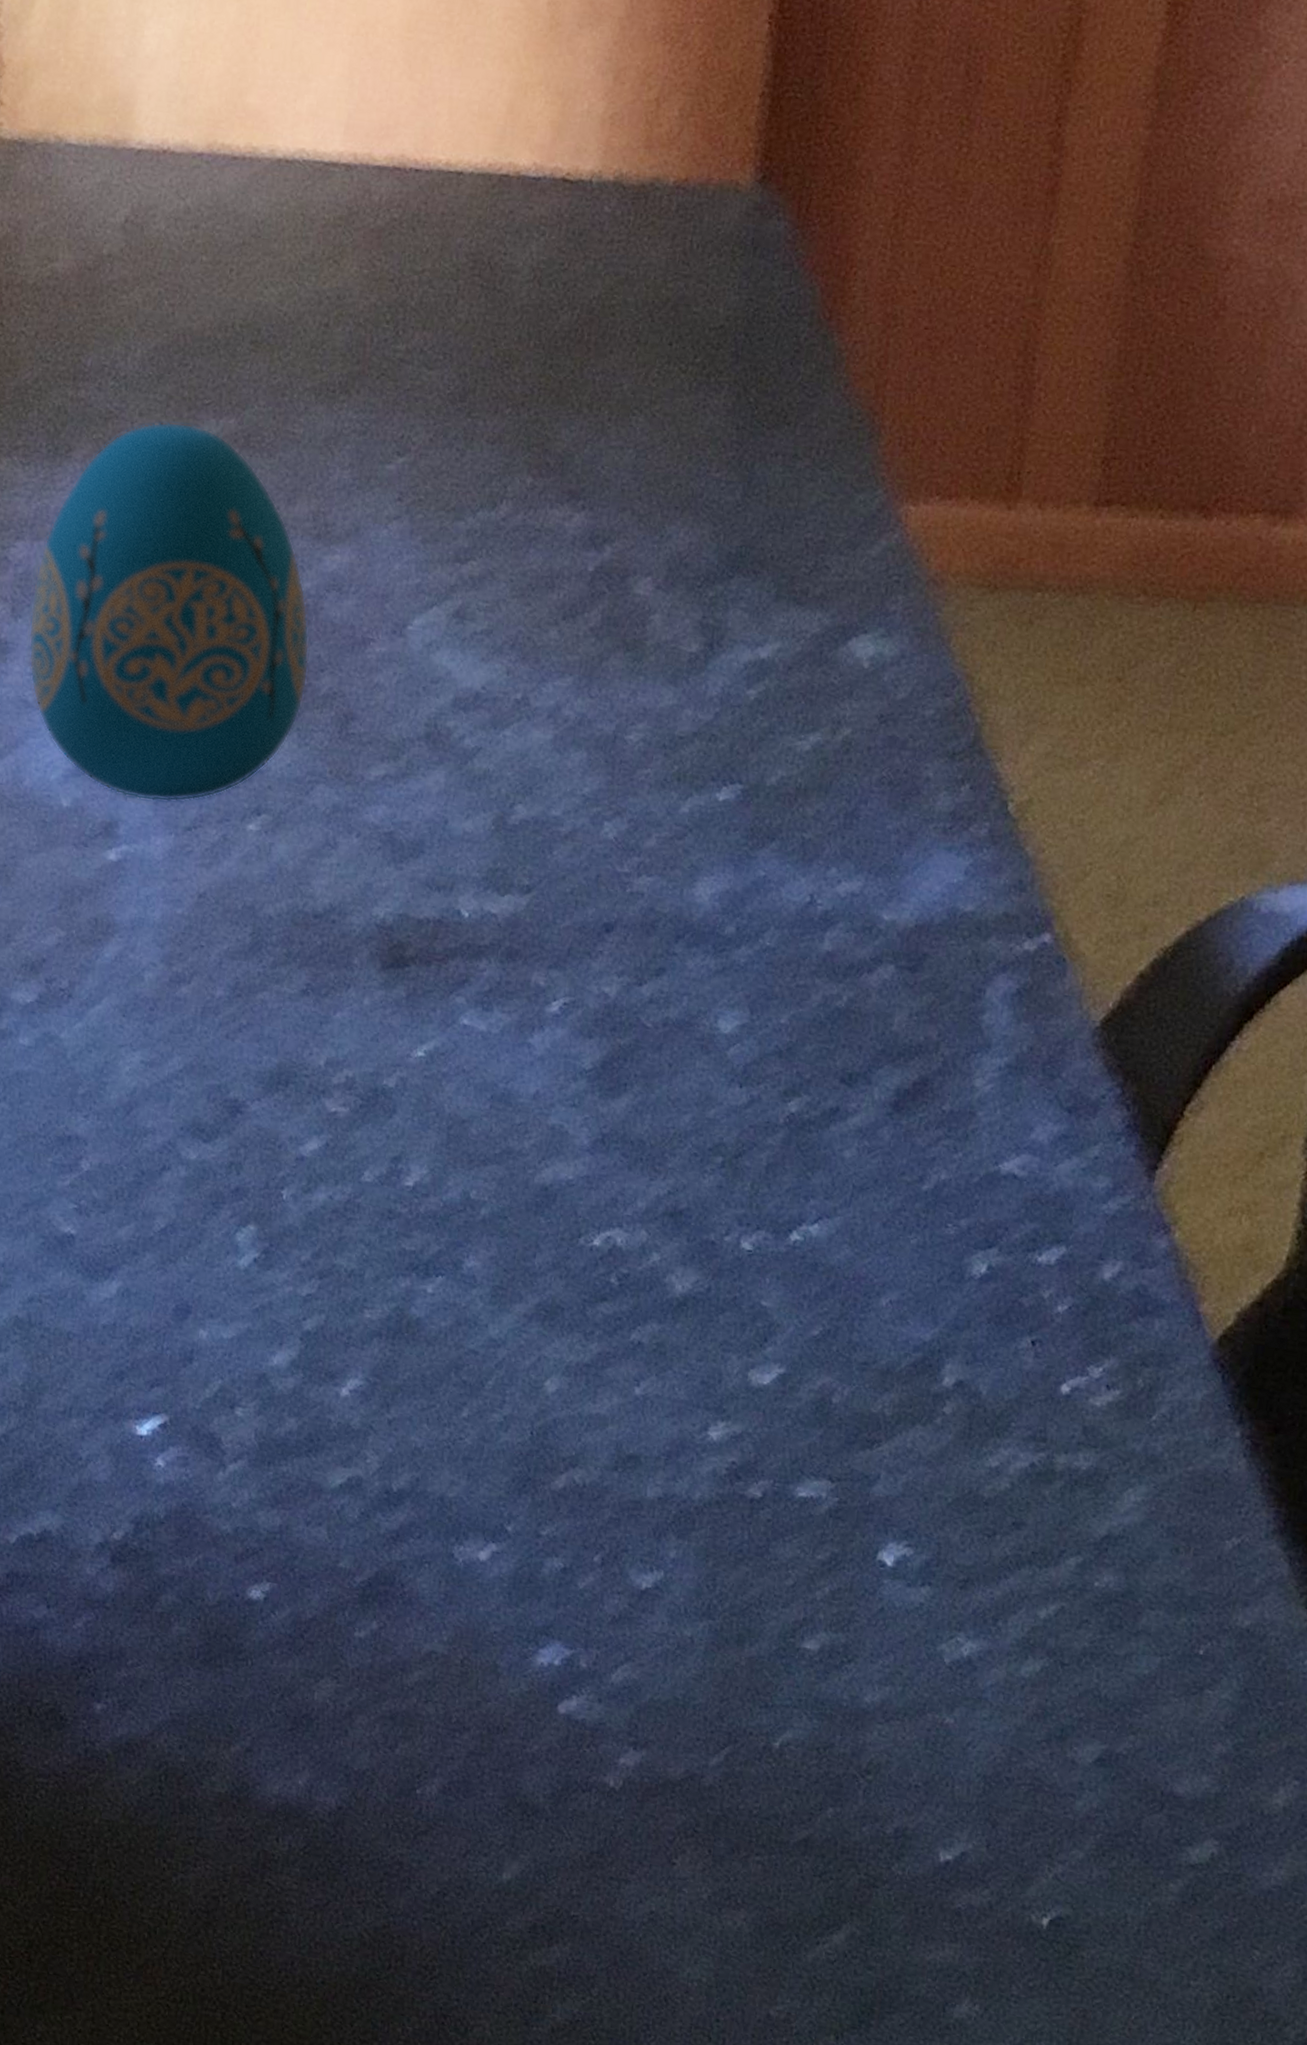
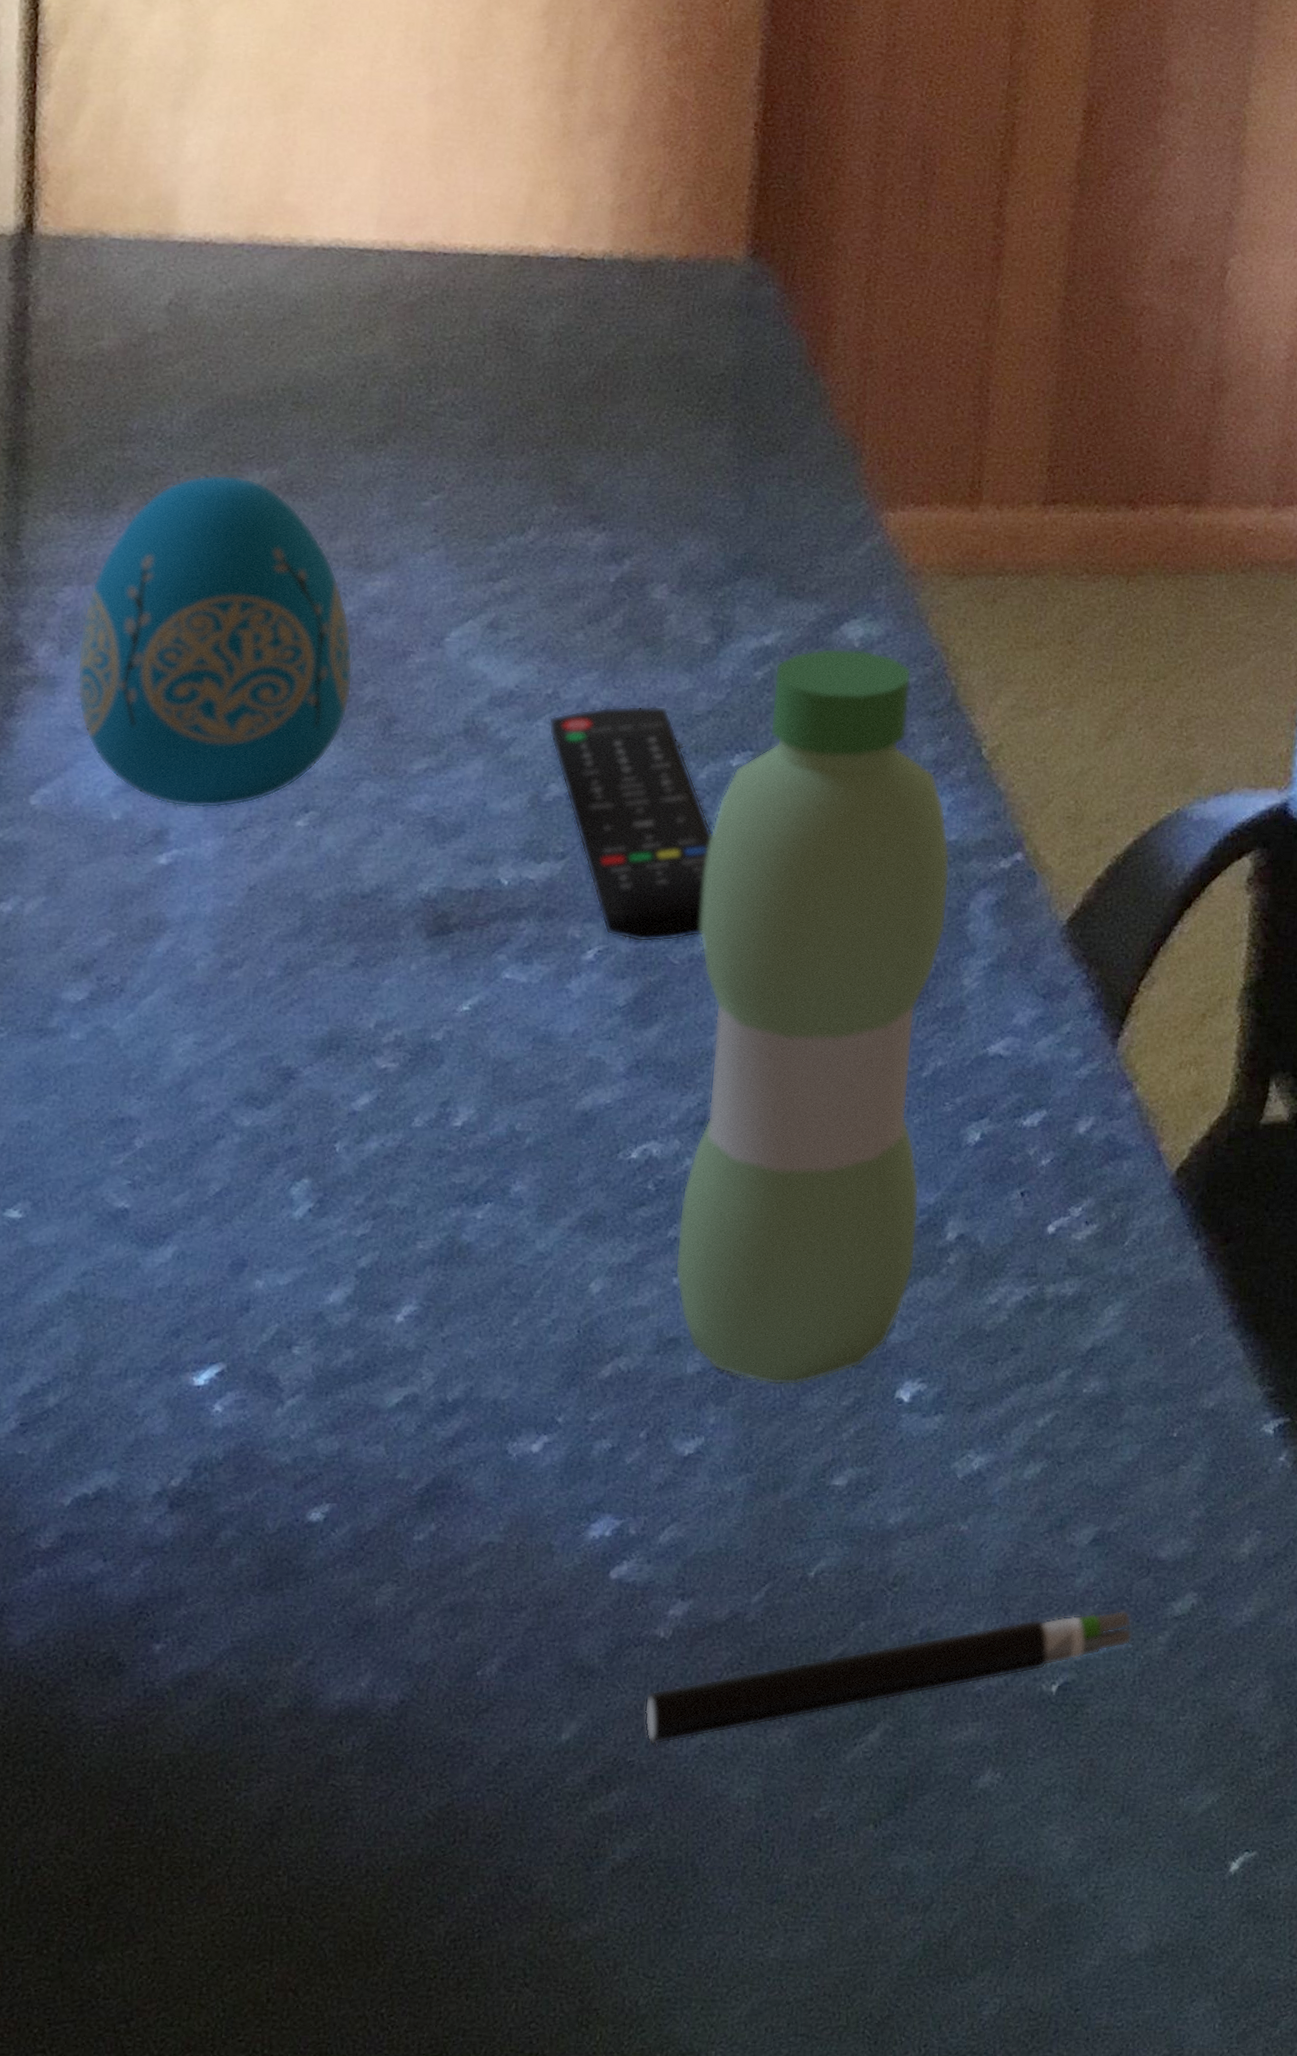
remote control: none [516,719,694,1000] -> present [548,705,713,942]
electrical cable: none [590,1838,1140,1904] -> present [644,1610,1132,1746]
water bottle: none [637,667,966,1529] -> present [674,648,950,1385]

